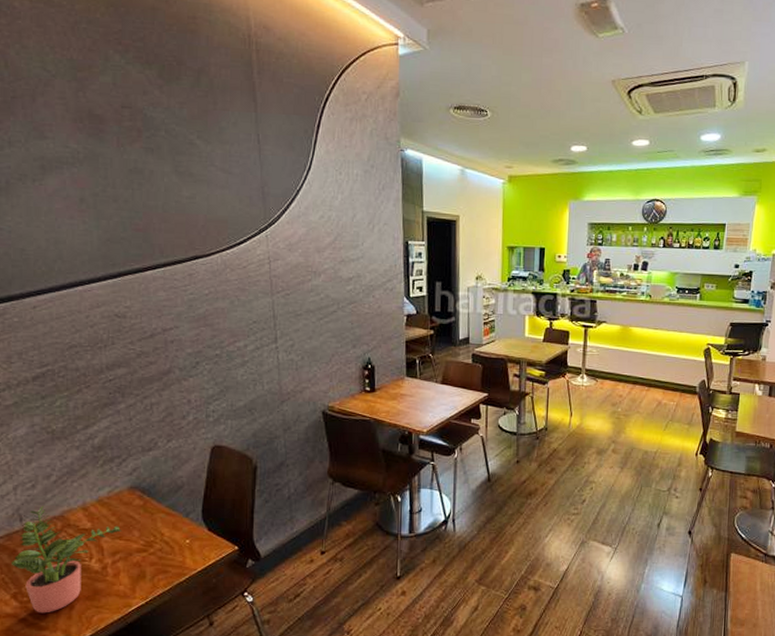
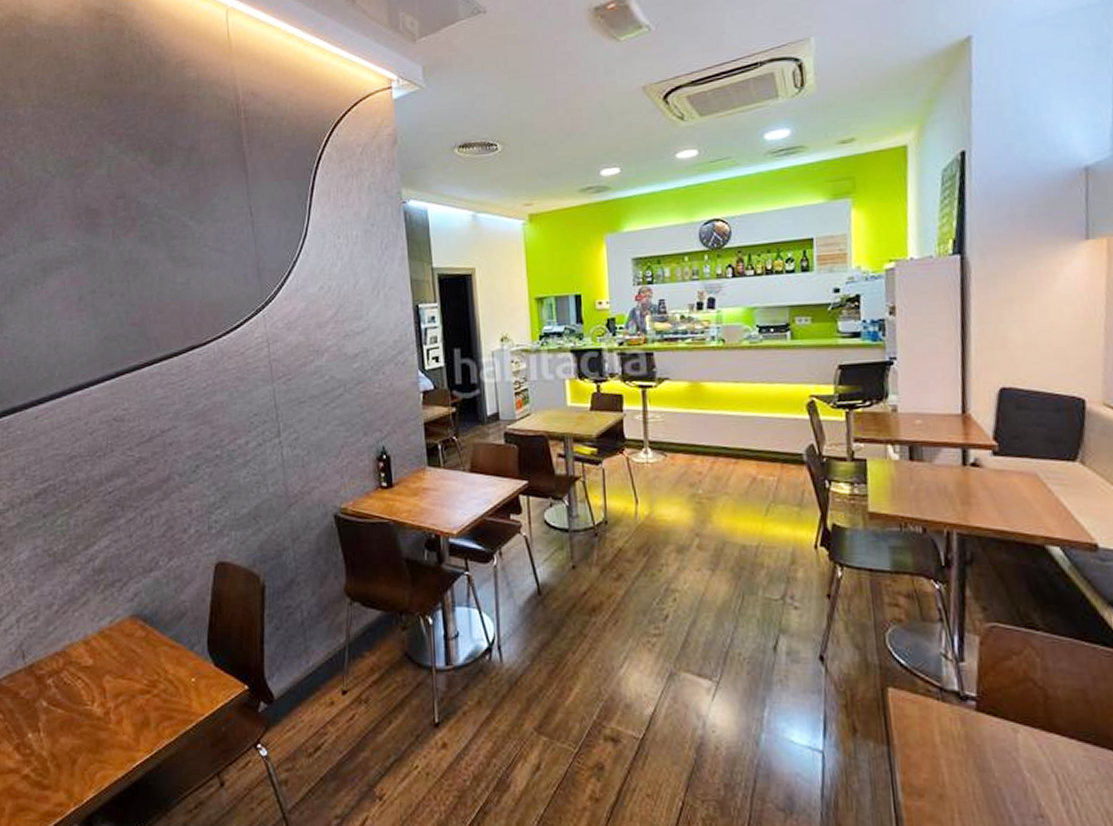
potted plant: present [12,505,122,613] -> none [15,640,124,769]

